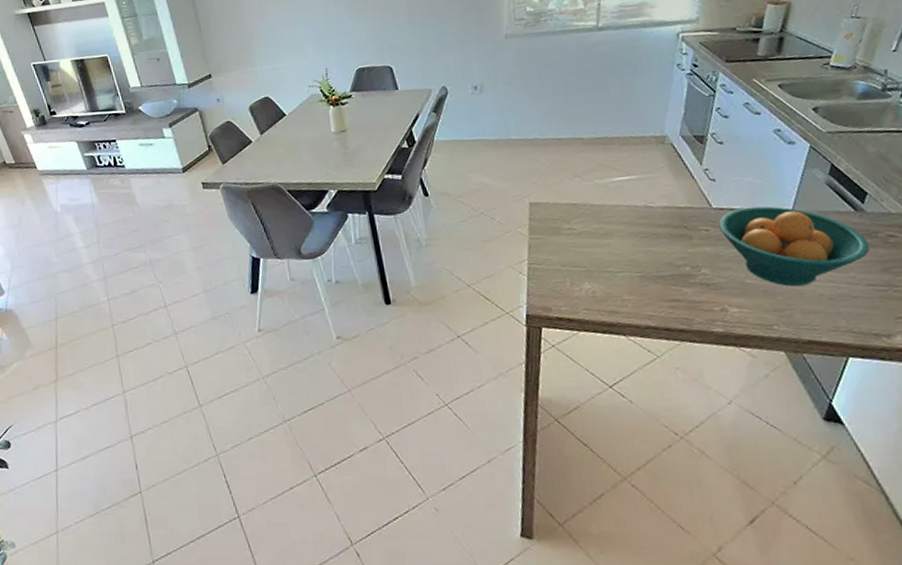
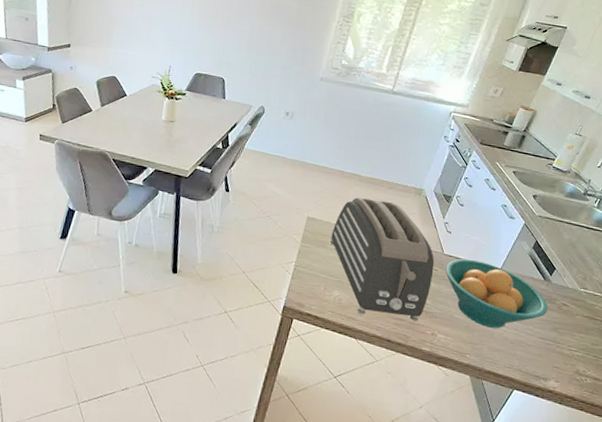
toaster: none [563,160,706,306] -> present [329,197,435,322]

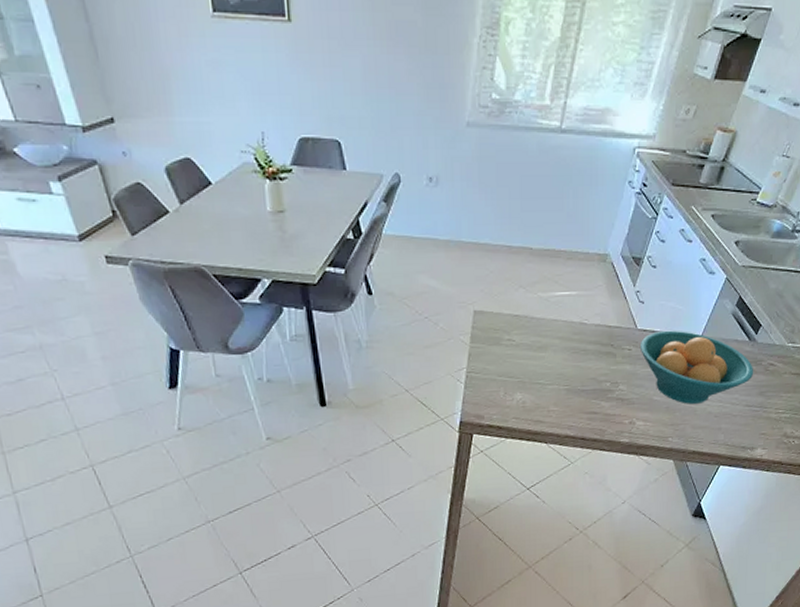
toaster: present [329,197,435,322] -> none [504,276,627,416]

